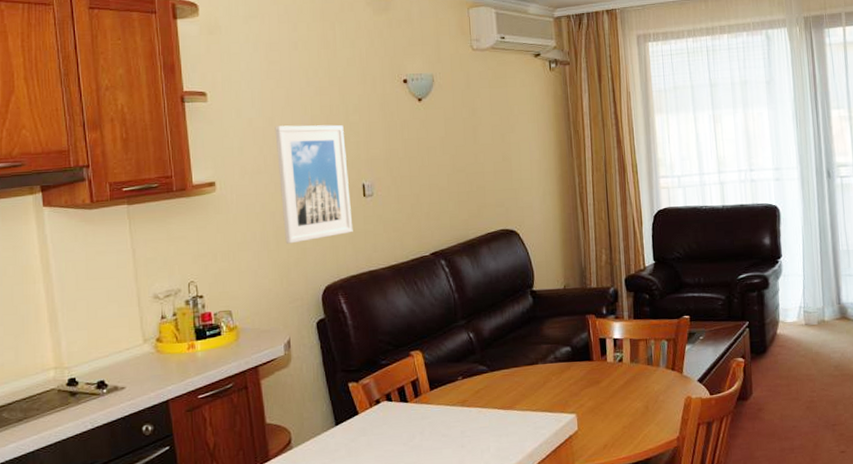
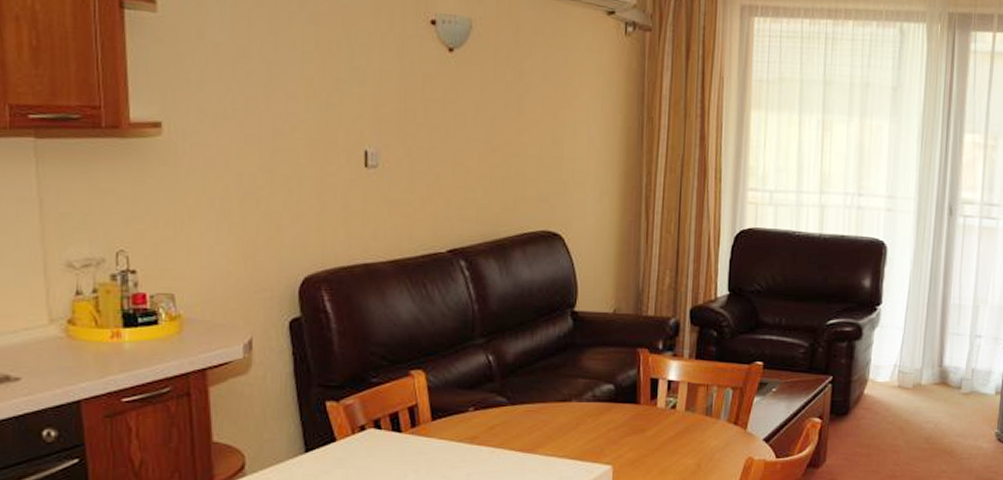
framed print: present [275,125,353,244] -> none [250,58,348,217]

